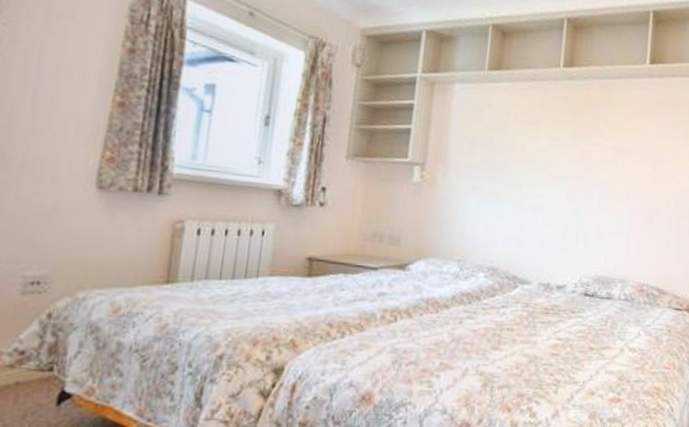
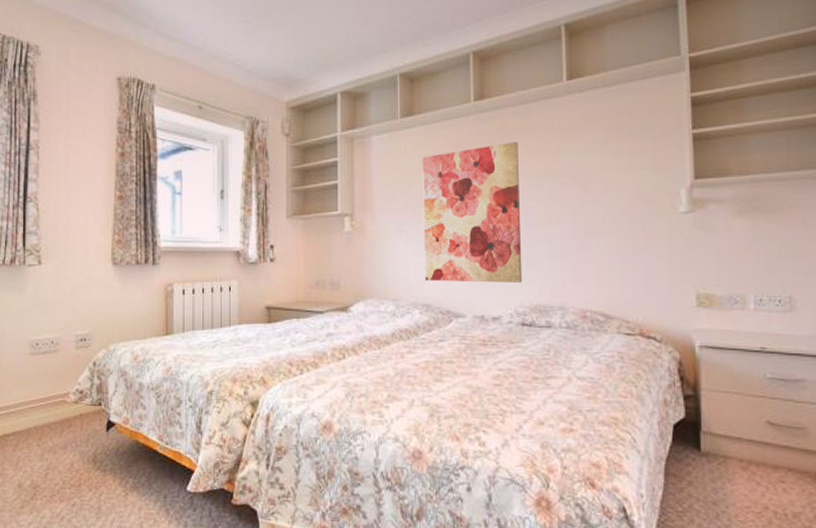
wall art: none [494,113,600,253] -> present [422,141,523,283]

